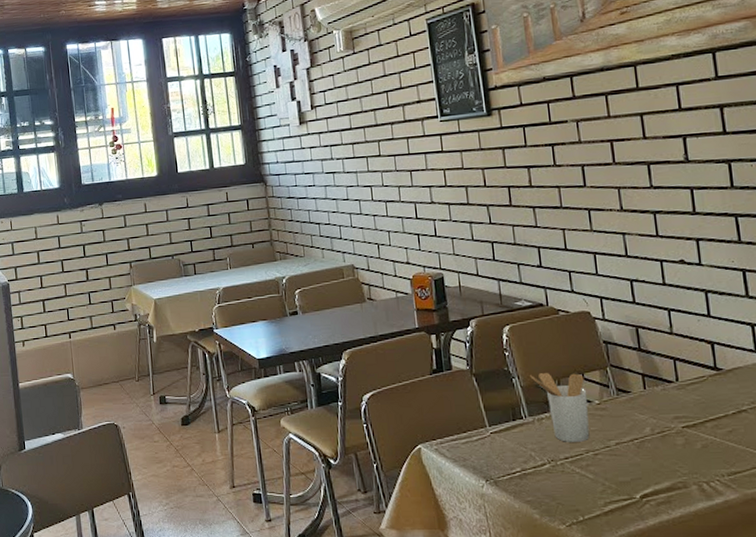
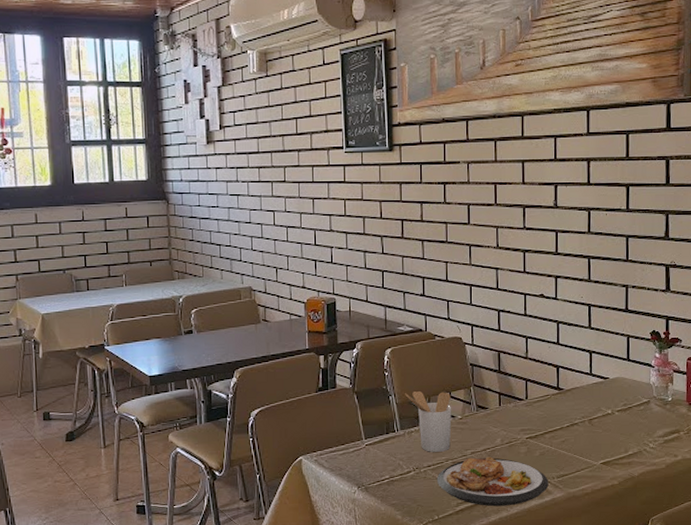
plate: none [576,448,718,508] -> present [436,456,549,507]

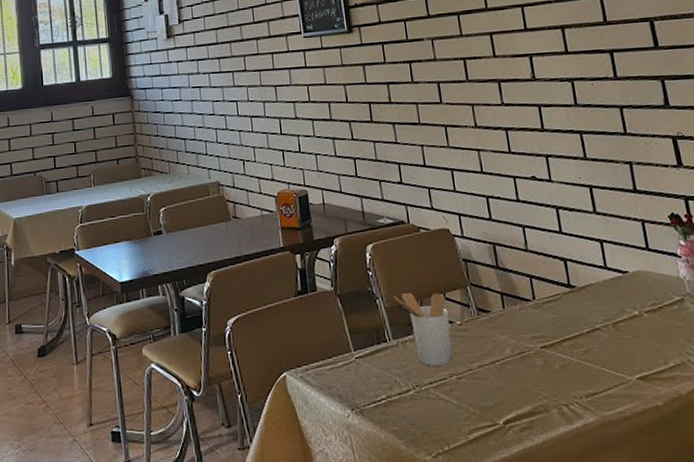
plate: present [436,456,549,507] -> none [441,371,577,435]

